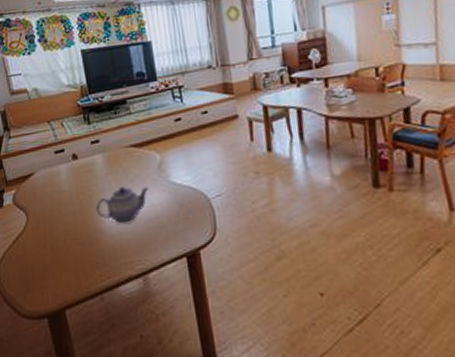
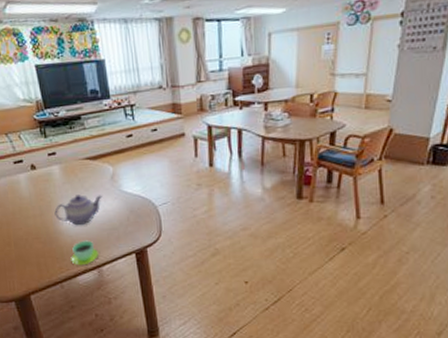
cup: none [112,241,144,273] -> present [71,240,98,266]

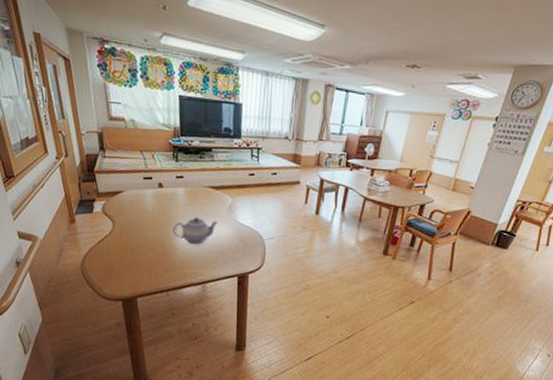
cup: present [71,240,98,266] -> none [179,258,205,280]

